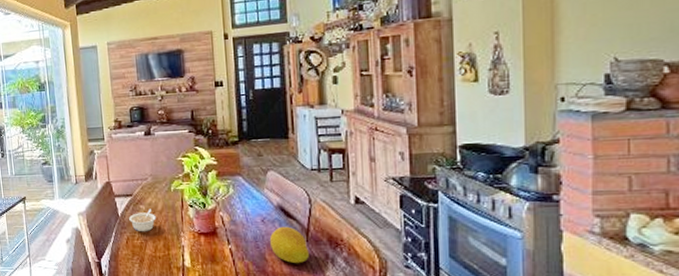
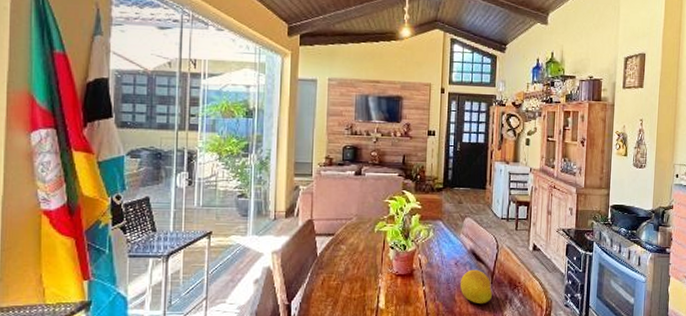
legume: present [129,209,157,232] -> none [328,249,357,273]

